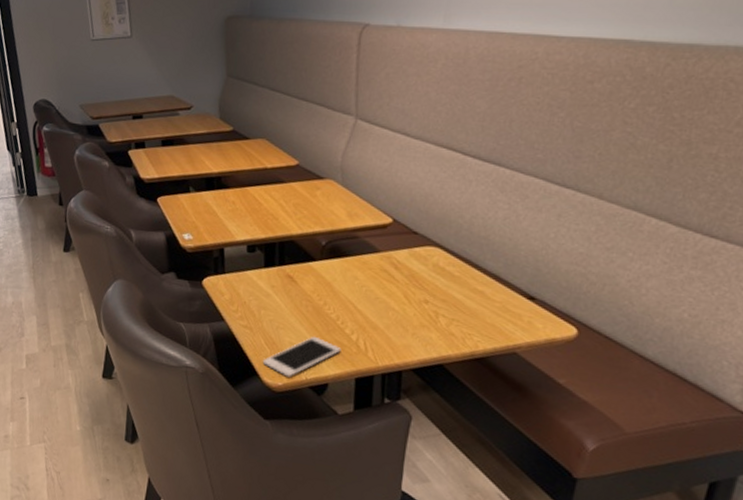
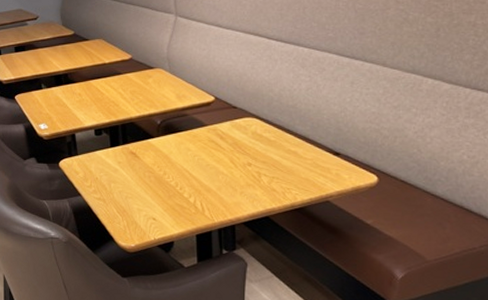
cell phone: present [262,336,341,378] -> none [116,202,182,239]

